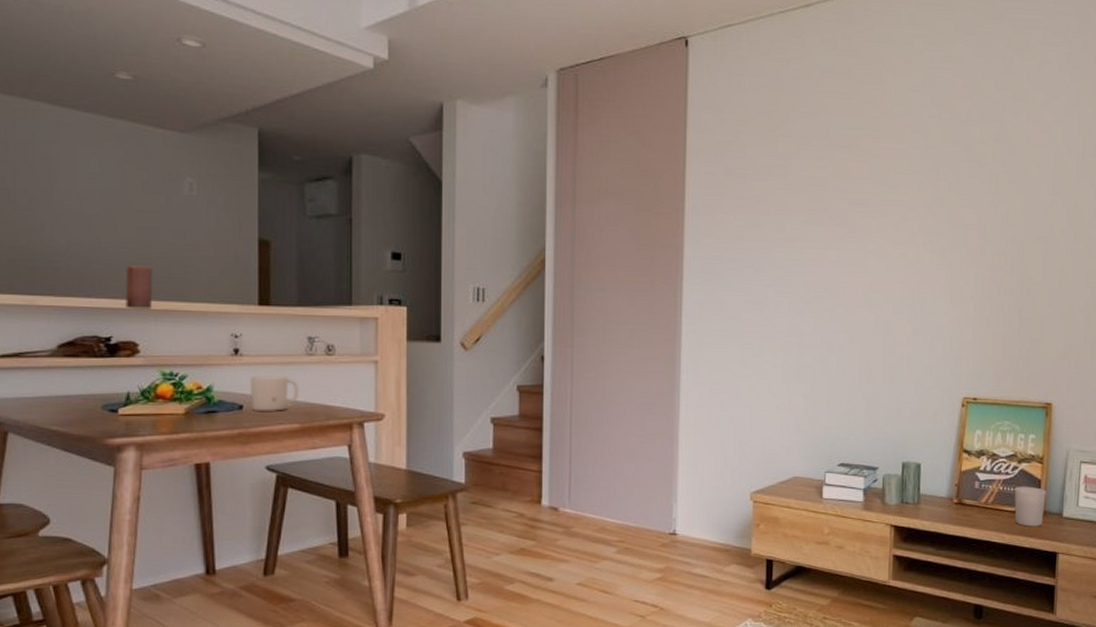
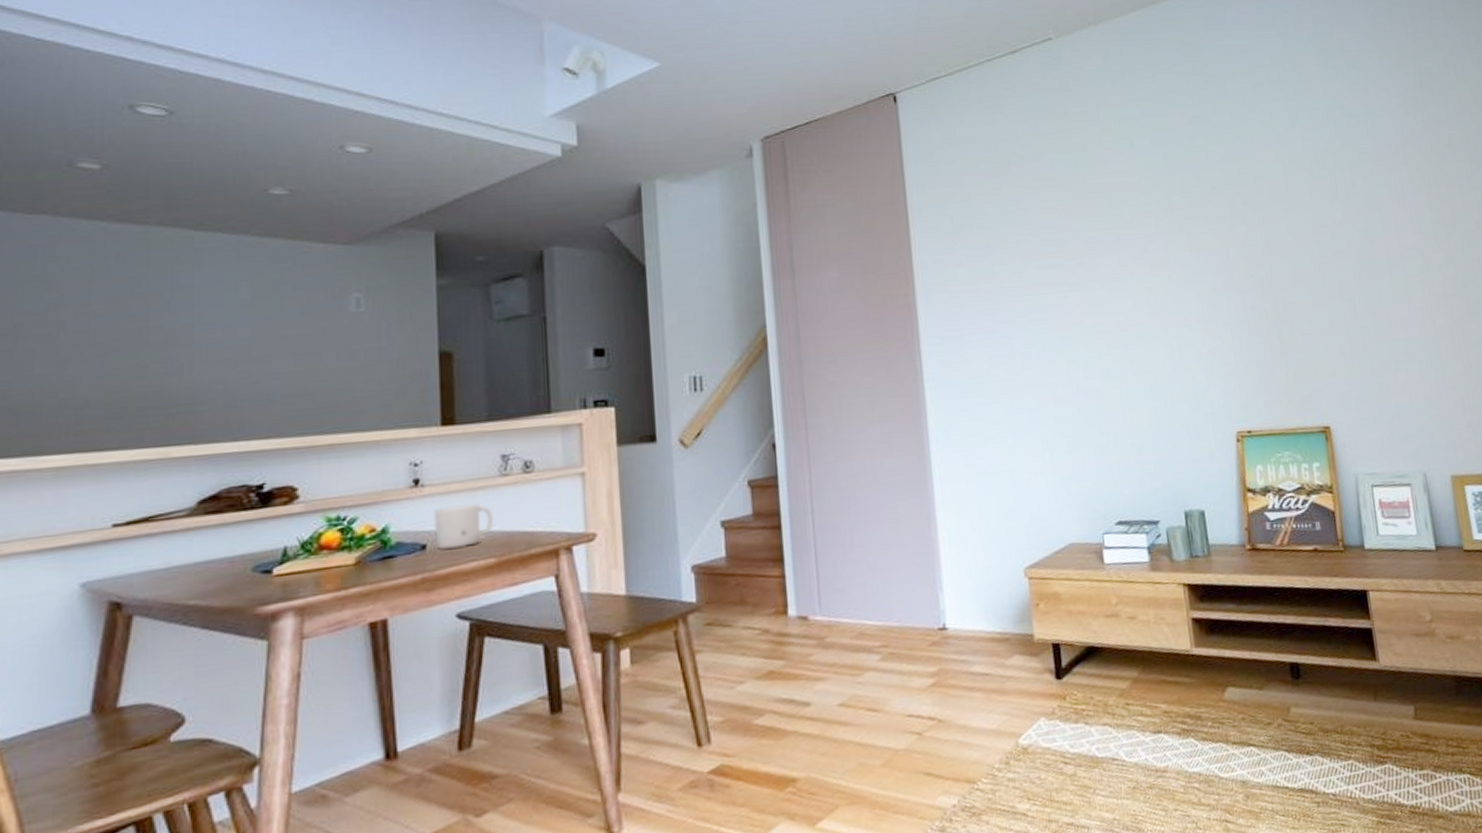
candle: present [125,265,153,310] -> none [281,397,315,449]
candle holder: present [1014,486,1046,527] -> none [1308,520,1345,566]

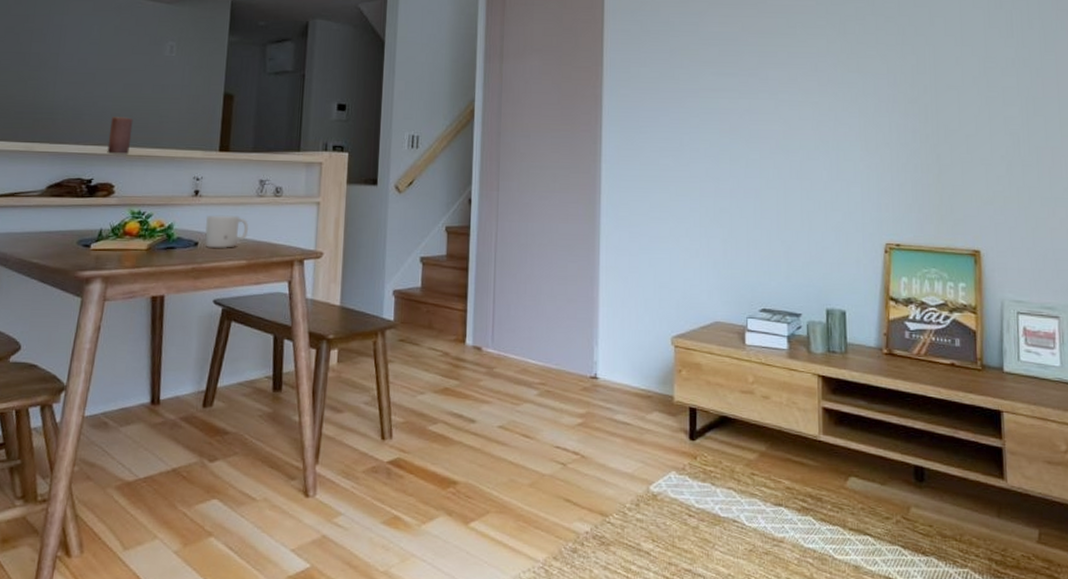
candle: none [281,397,315,449] -> present [107,117,133,155]

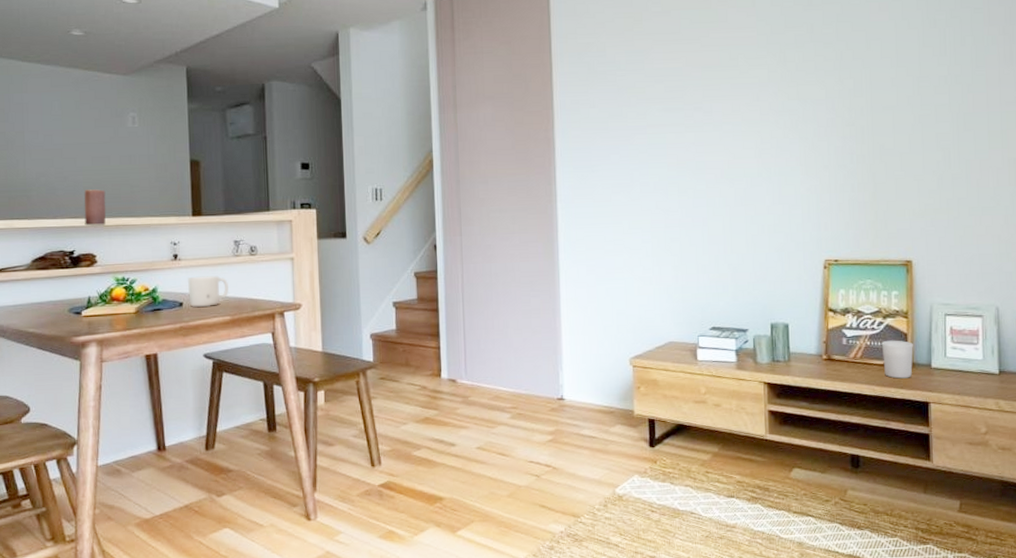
candle holder: none [947,337,983,382] -> present [881,340,914,379]

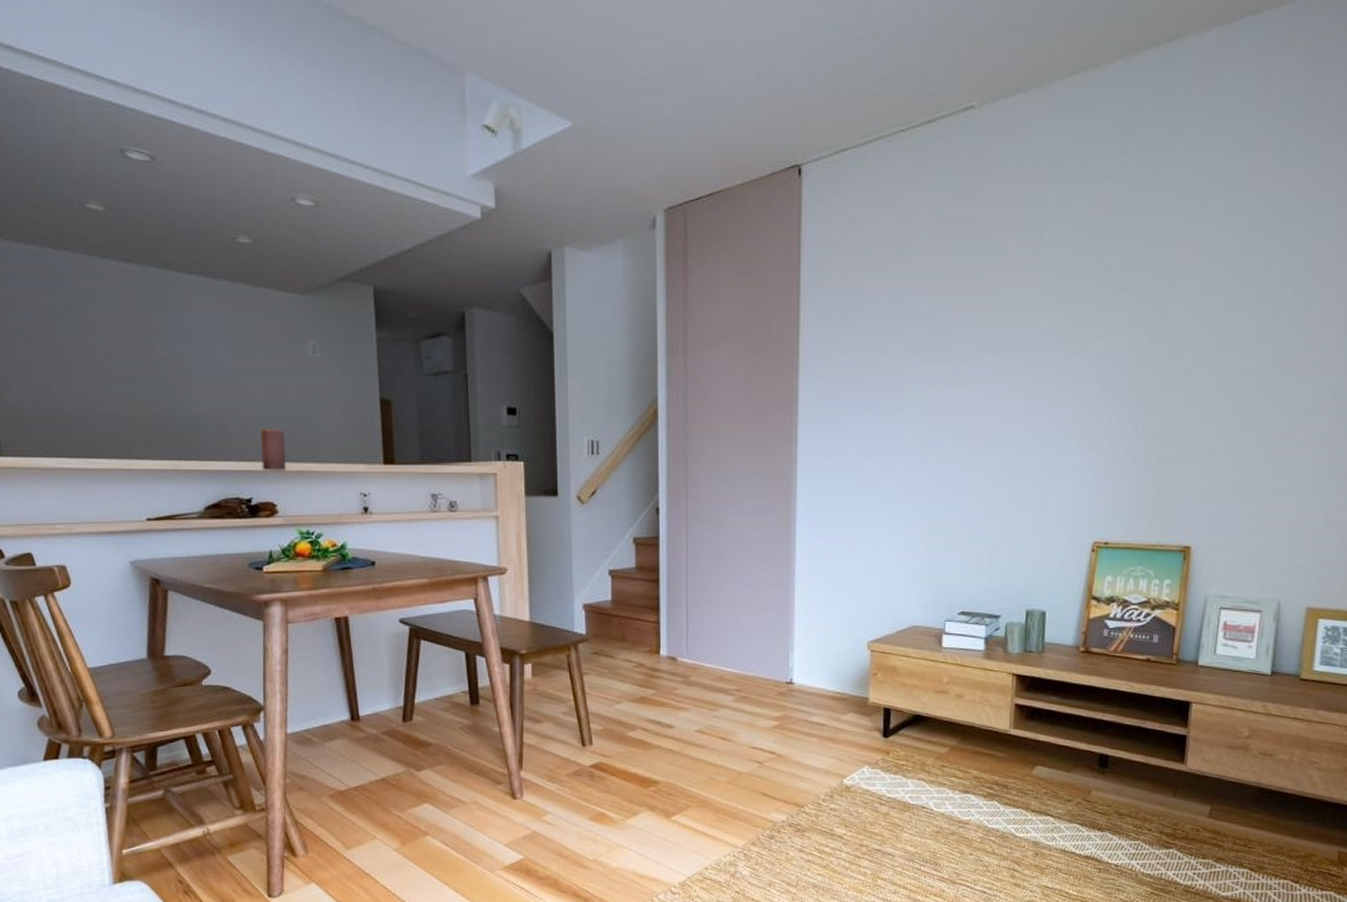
mug: present [188,275,229,307] -> none [380,533,426,567]
candle holder: present [881,340,914,379] -> none [1145,633,1181,676]

